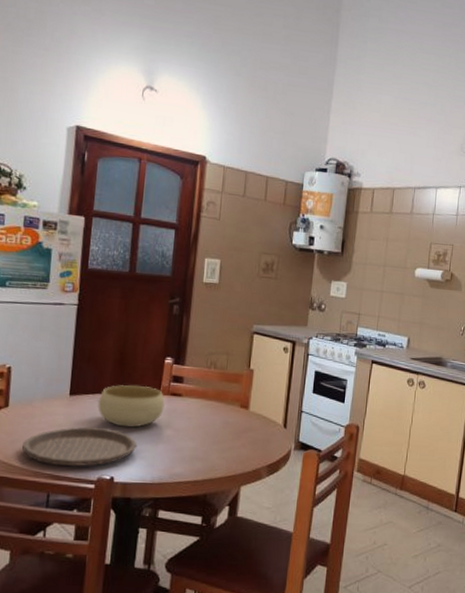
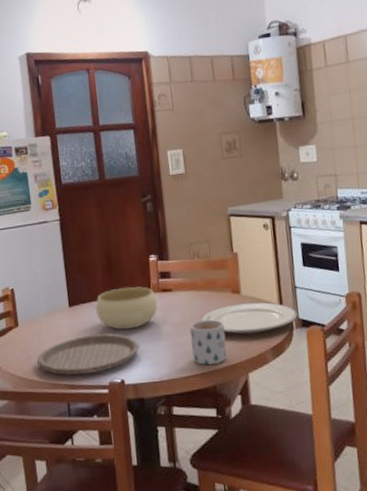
mug: none [189,429,227,474] -> present [190,319,227,366]
plate: none [205,418,299,449] -> present [200,302,298,334]

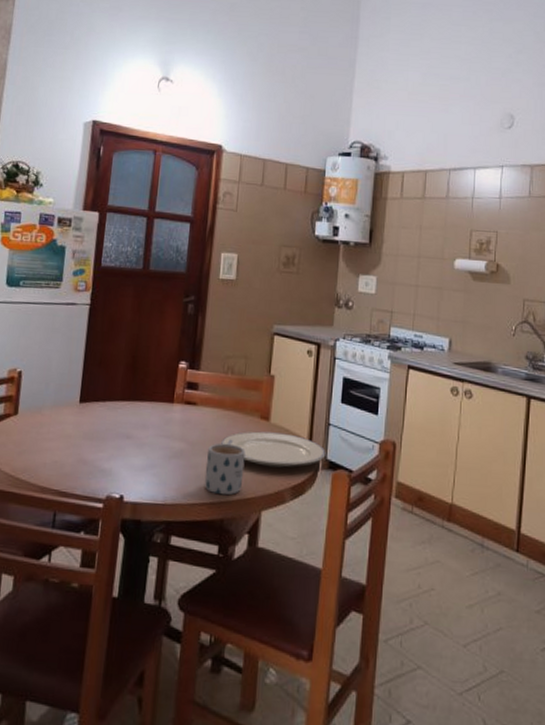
plate: present [37,333,140,376] -> none [30,437,149,483]
bowl: present [95,286,158,330] -> none [108,392,178,440]

